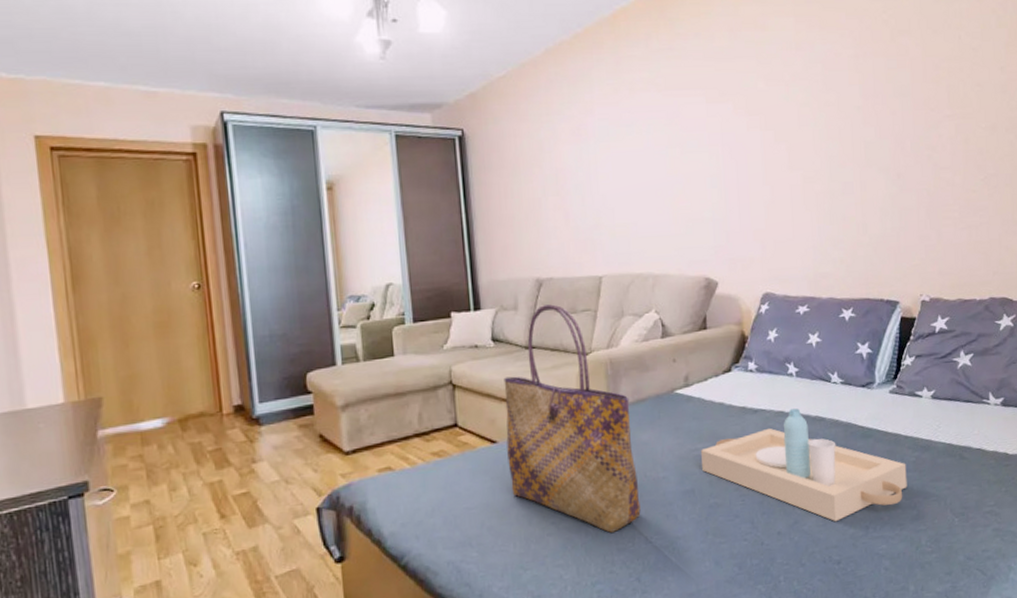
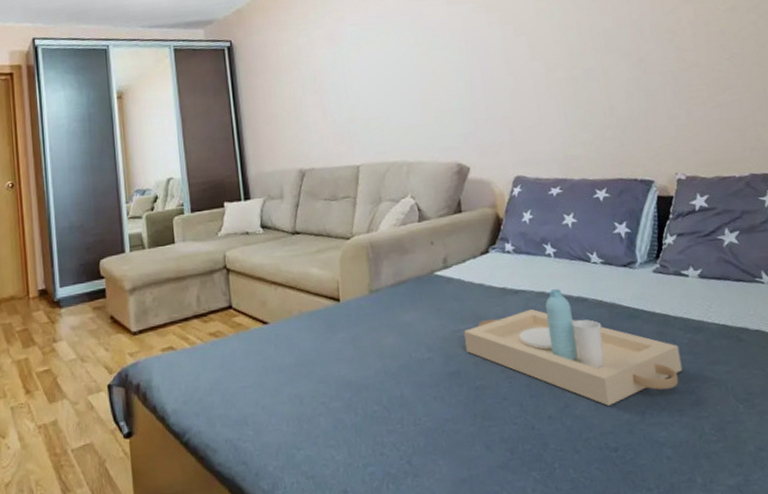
tote bag: present [503,304,641,533] -> none [273,192,408,414]

